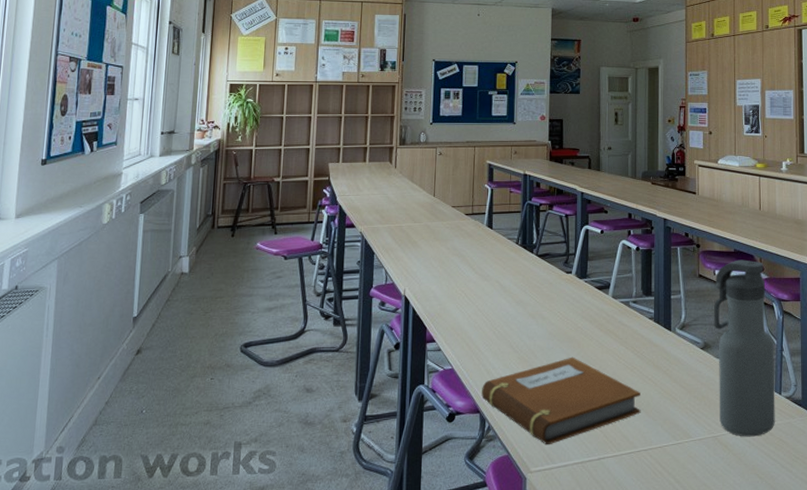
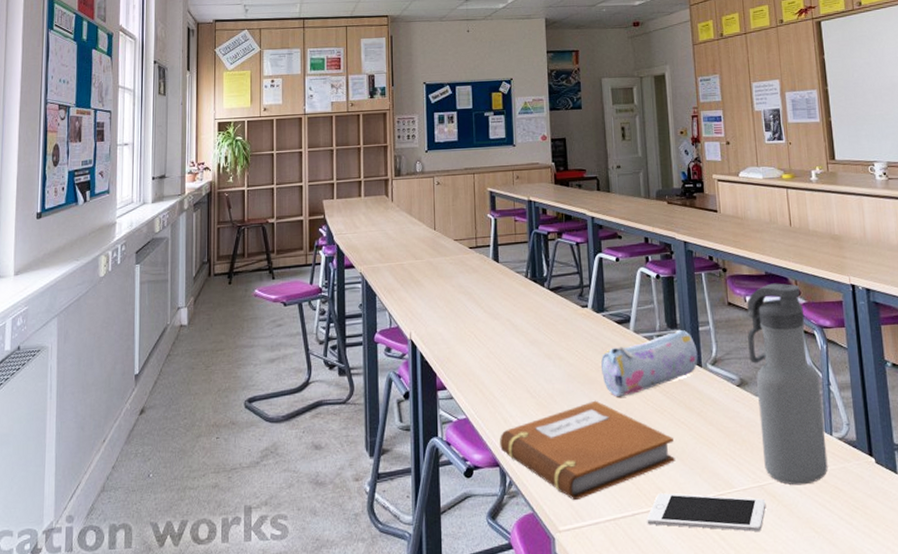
pencil case: none [580,296,668,354] -> present [601,329,698,396]
cell phone: none [611,440,718,477] -> present [647,493,766,533]

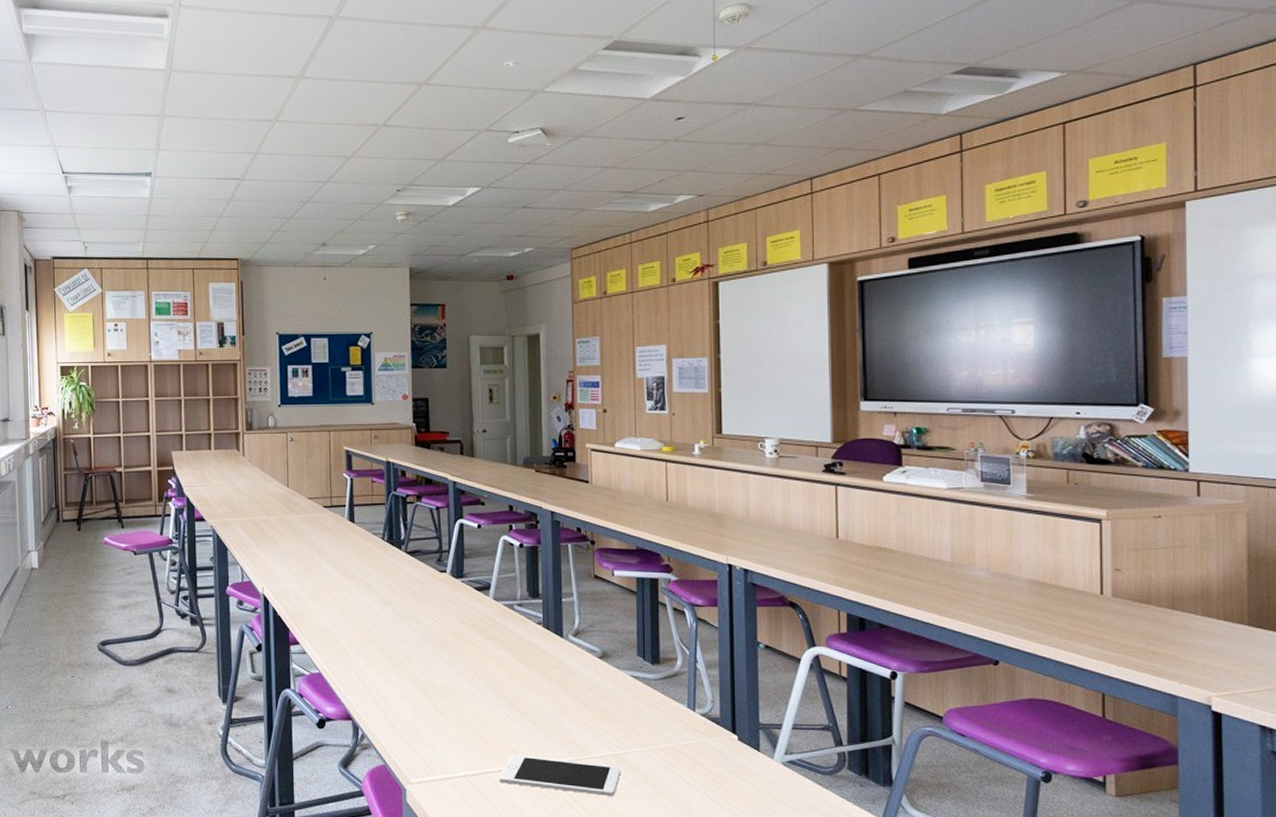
notebook: present [500,400,676,500] -> none [353,663,531,755]
pencil case: present [601,329,698,396] -> none [458,599,559,661]
water bottle: present [747,283,828,486] -> none [613,558,688,756]

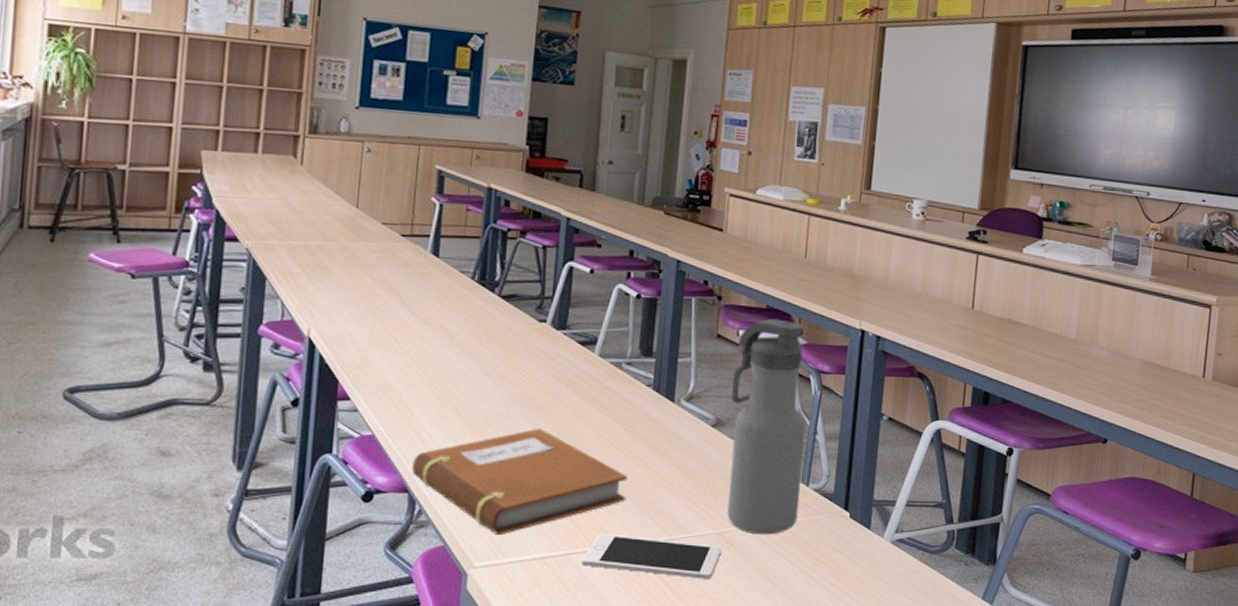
notebook: none [353,663,531,755] -> present [412,428,627,534]
water bottle: none [613,558,688,756] -> present [727,318,806,535]

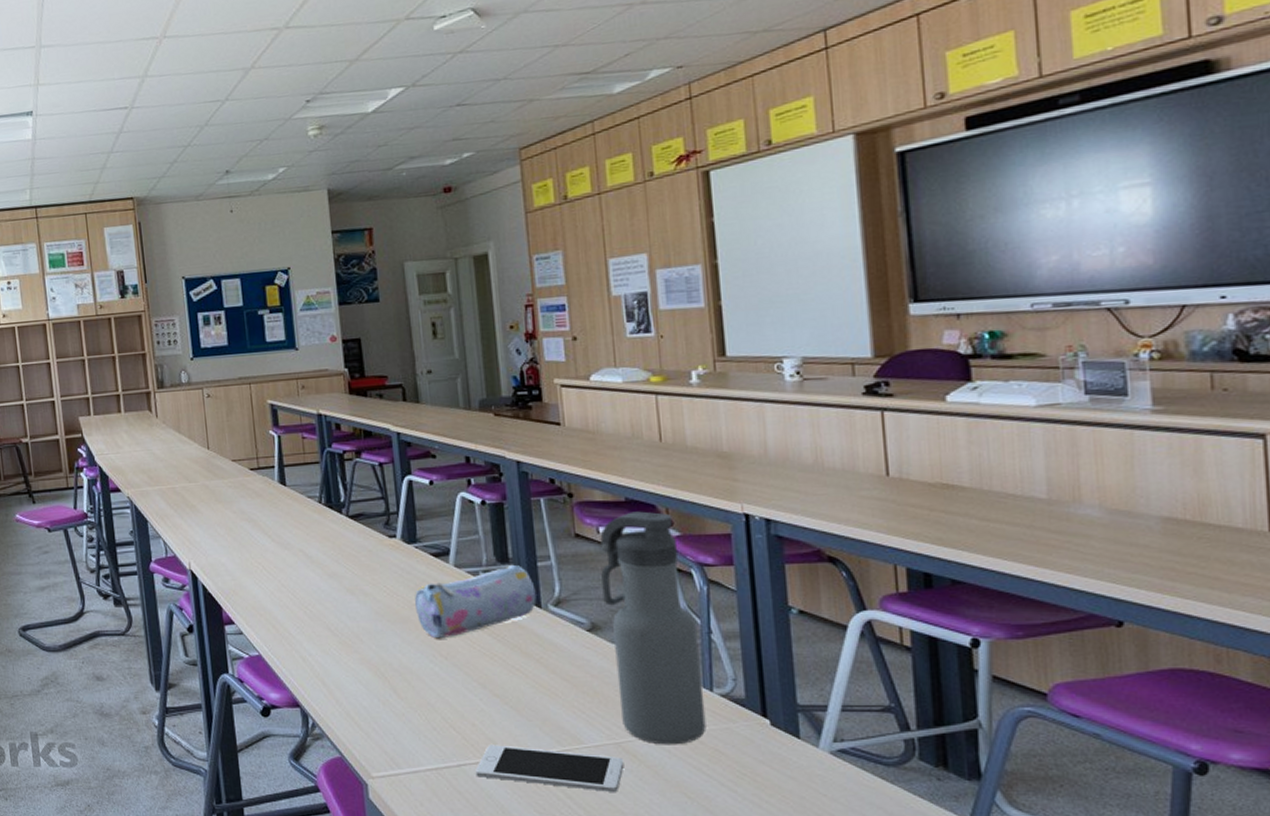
notebook: present [412,428,627,534] -> none [299,641,510,746]
pencil case: none [552,358,672,426] -> present [415,564,537,638]

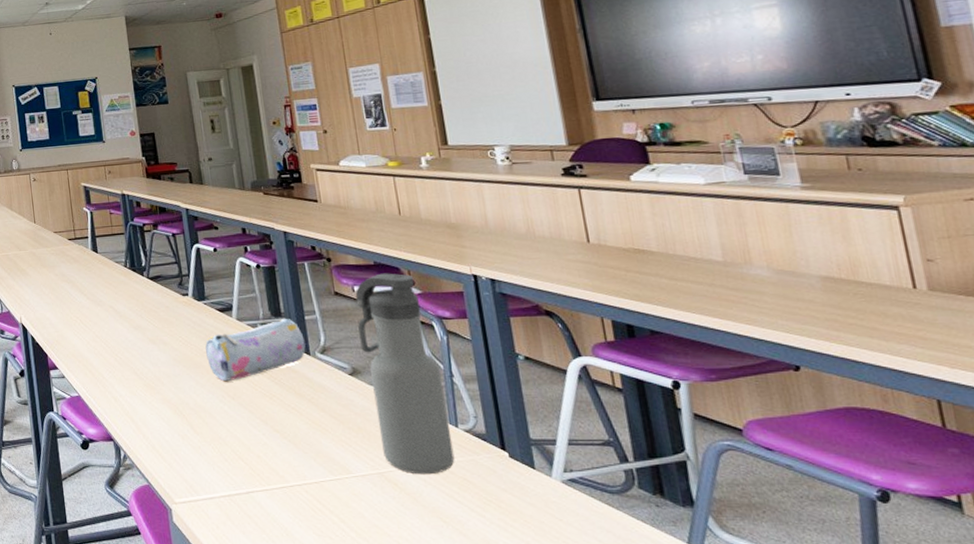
cell phone: present [475,745,624,793] -> none [262,474,388,518]

